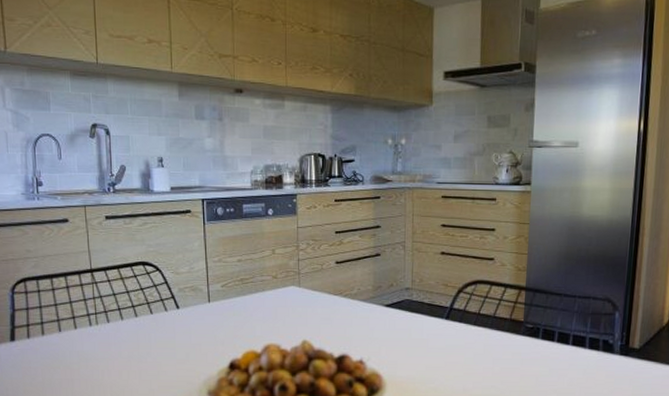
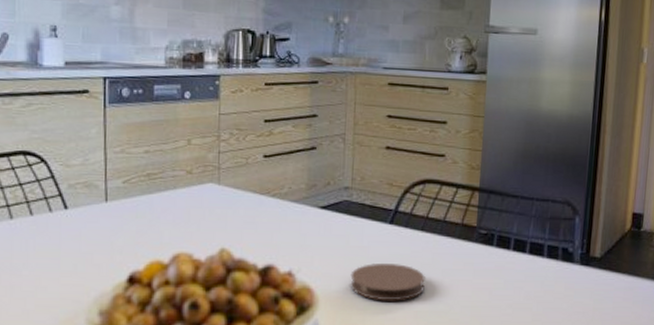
coaster: none [412,353,478,386] -> present [350,263,425,301]

